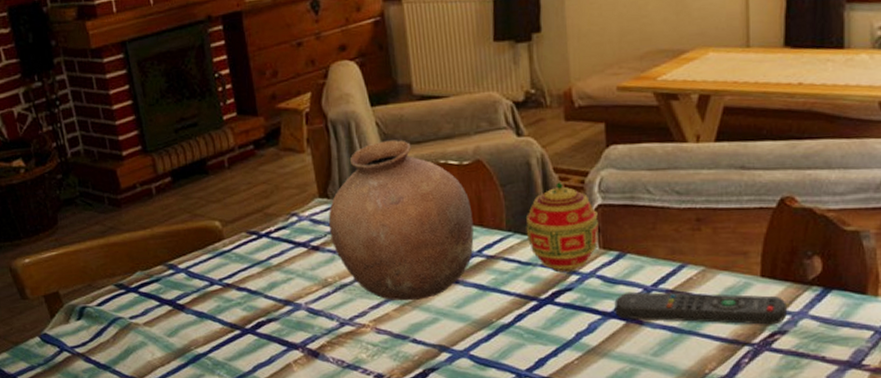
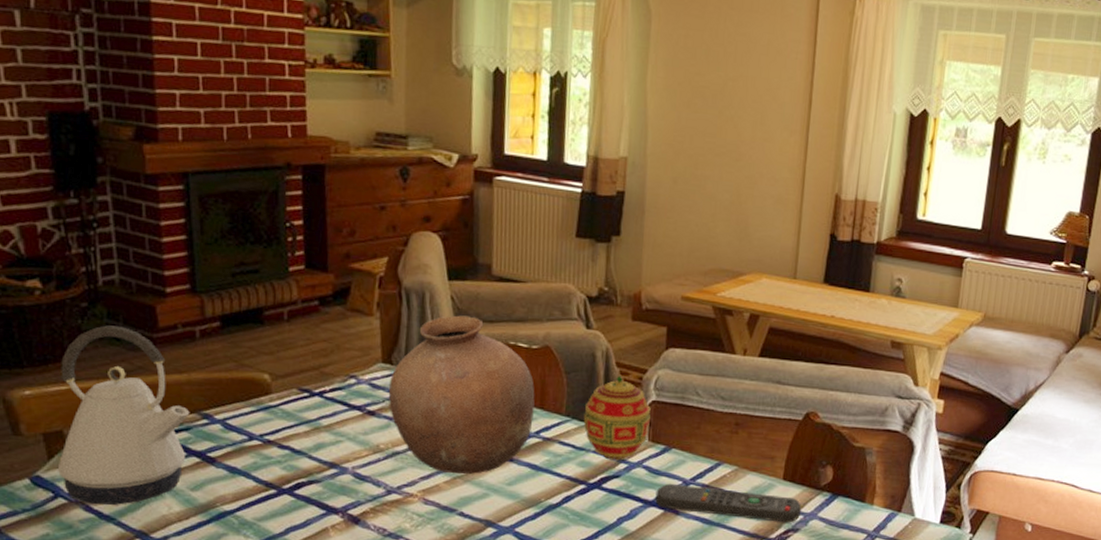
kettle: none [48,192,159,355] -> present [58,325,190,505]

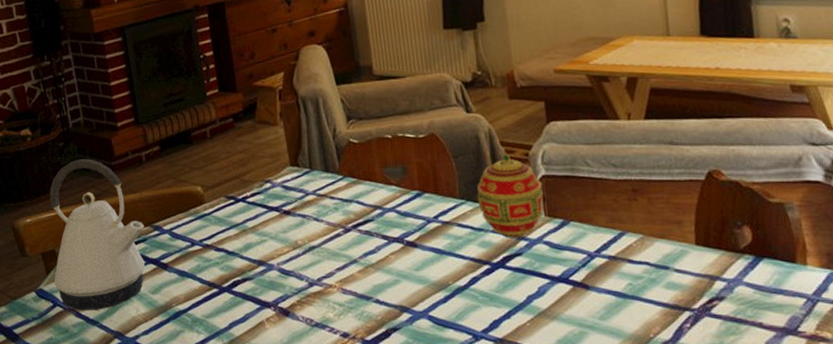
pottery: present [388,315,535,475] -> none [298,115,430,263]
remote control: present [655,483,801,523] -> none [561,257,723,291]

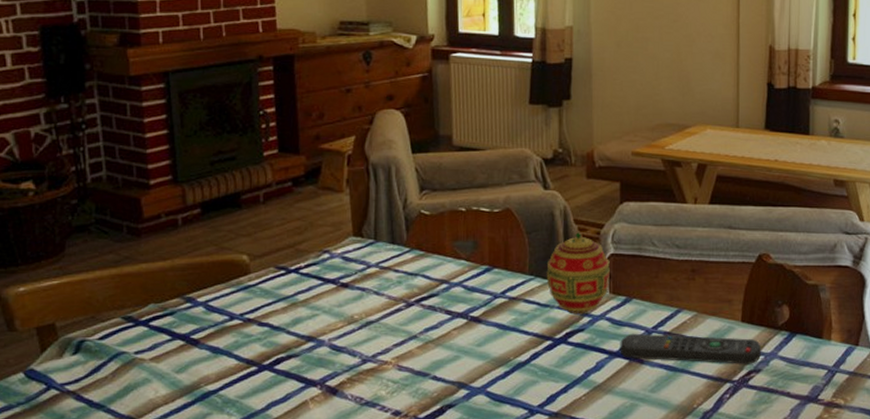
kettle: present [49,159,145,310] -> none [51,220,174,393]
remote control: none [561,257,723,291] -> present [620,333,761,364]

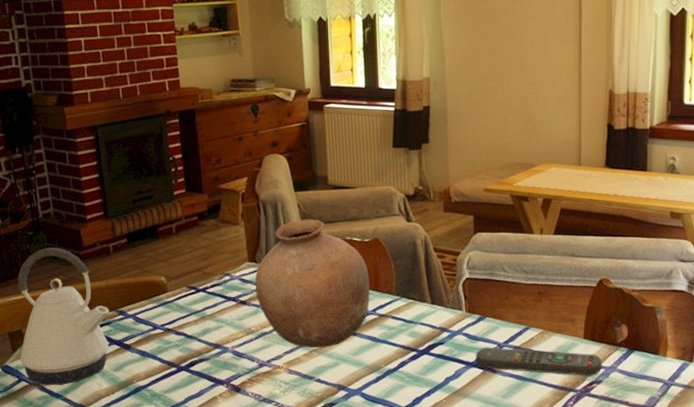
kettle: none [51,220,174,393] -> present [17,248,110,385]
pottery: none [360,186,499,339] -> present [255,219,370,348]
decorative egg: present [546,232,610,315] -> none [410,259,465,330]

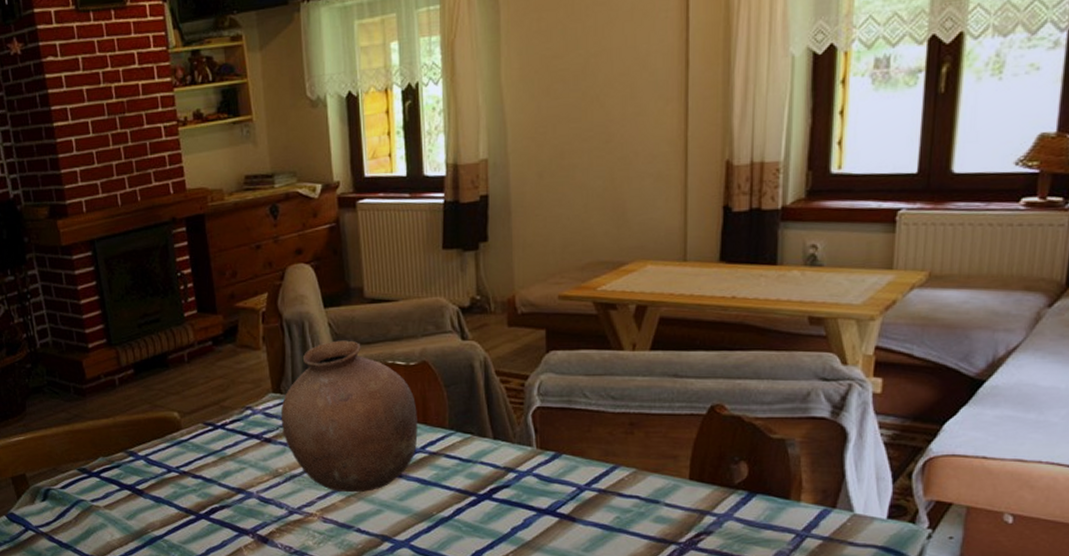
kettle: present [17,248,110,385] -> none [17,381,119,535]
remote control: present [475,347,602,376] -> none [549,490,713,526]

